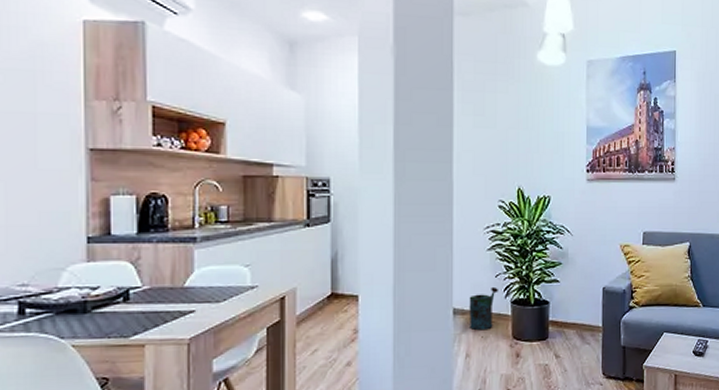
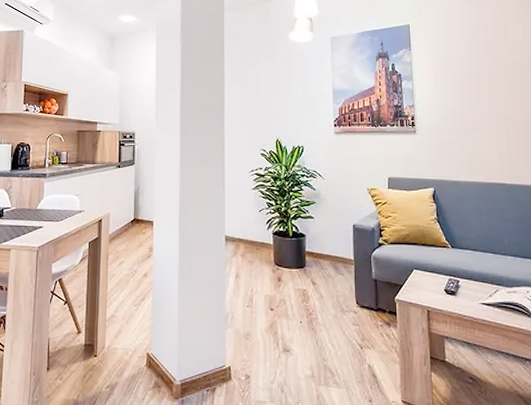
watering can: present [469,286,498,331] -> none [238,219,262,256]

